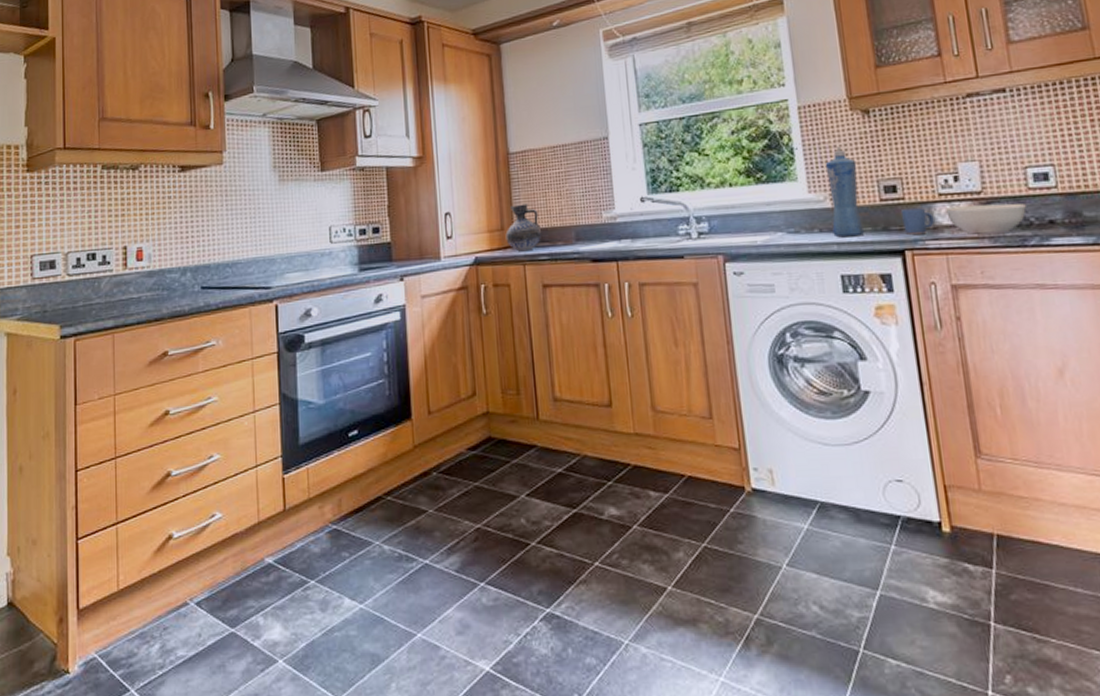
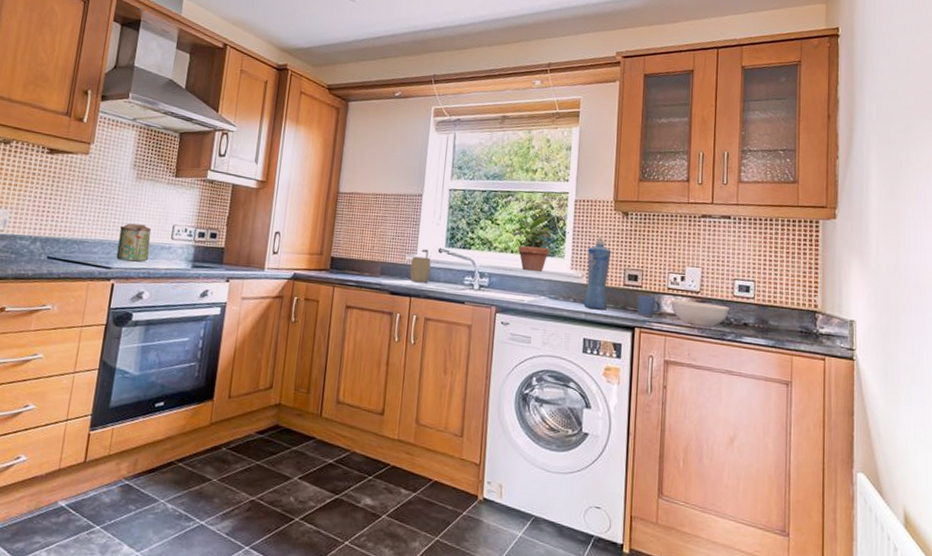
canister: none [273,232,310,277] -> present [116,223,151,262]
ceramic jug: present [505,203,542,252] -> none [322,236,354,276]
soap dispenser: none [609,202,636,243] -> present [409,249,432,283]
potted plant: none [725,134,780,206] -> present [511,216,553,273]

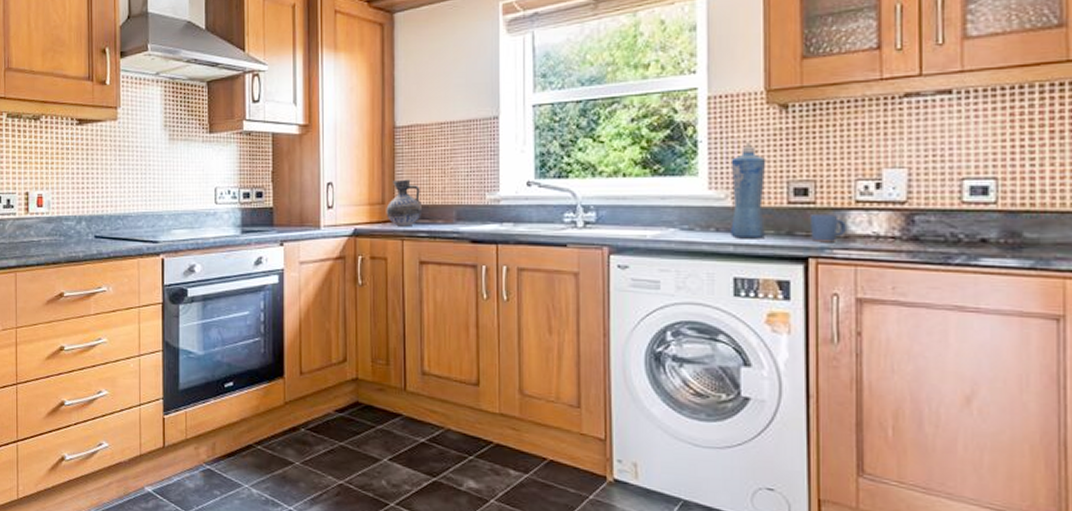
canister: present [116,223,151,262] -> none [161,191,195,233]
ceramic jug: none [322,236,354,276] -> present [386,179,423,227]
soap dispenser: present [409,249,432,283] -> none [492,185,520,226]
potted plant: present [511,216,553,273] -> none [621,124,679,198]
bowl: present [671,300,729,327] -> none [862,216,956,248]

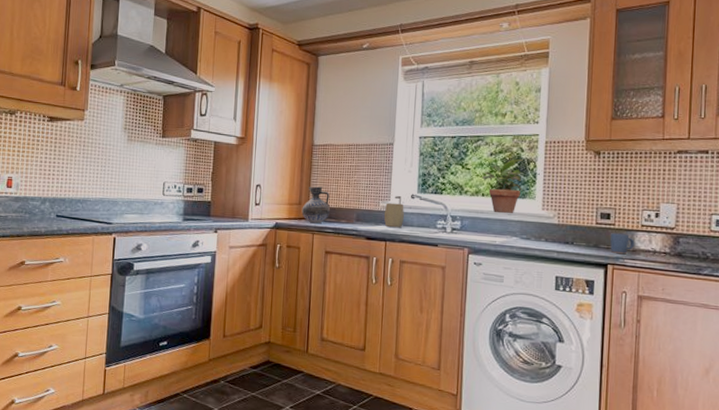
soap dispenser: none [492,185,520,226] -> present [383,196,405,228]
potted plant: none [621,124,679,198] -> present [482,159,523,214]
squeeze bottle: present [730,142,767,239] -> none [555,177,583,249]

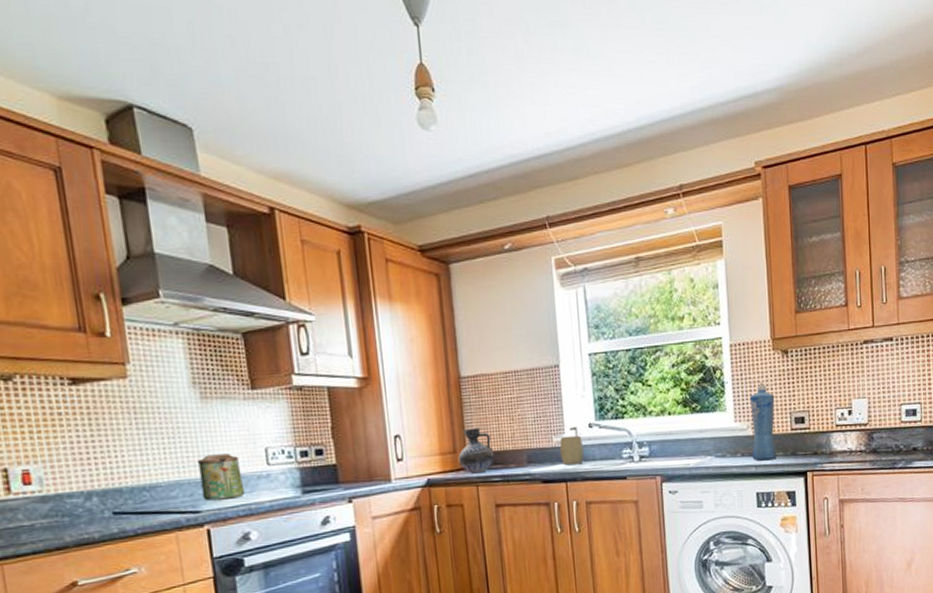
canister: none [115,182,145,217] -> present [198,453,245,501]
potted plant: present [482,159,523,214] -> none [666,368,712,433]
squeeze bottle: none [555,177,583,249] -> present [749,382,777,461]
mug: present [610,232,635,255] -> none [807,435,831,459]

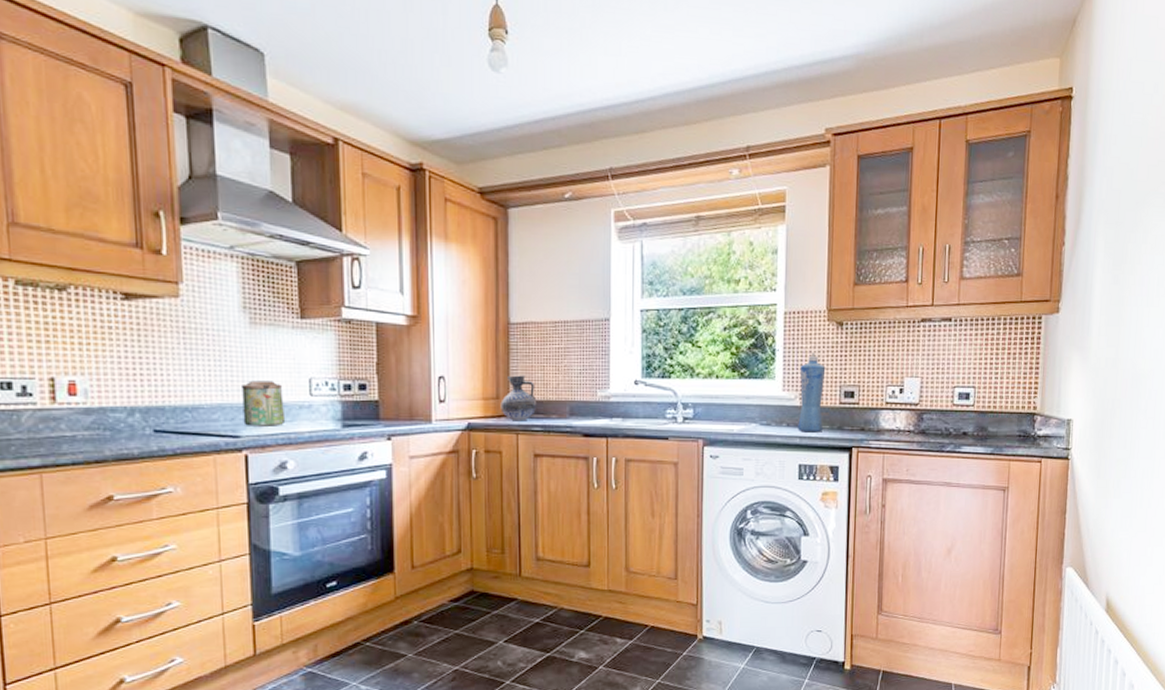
soap dispenser: present [559,427,585,466] -> none [603,383,628,421]

